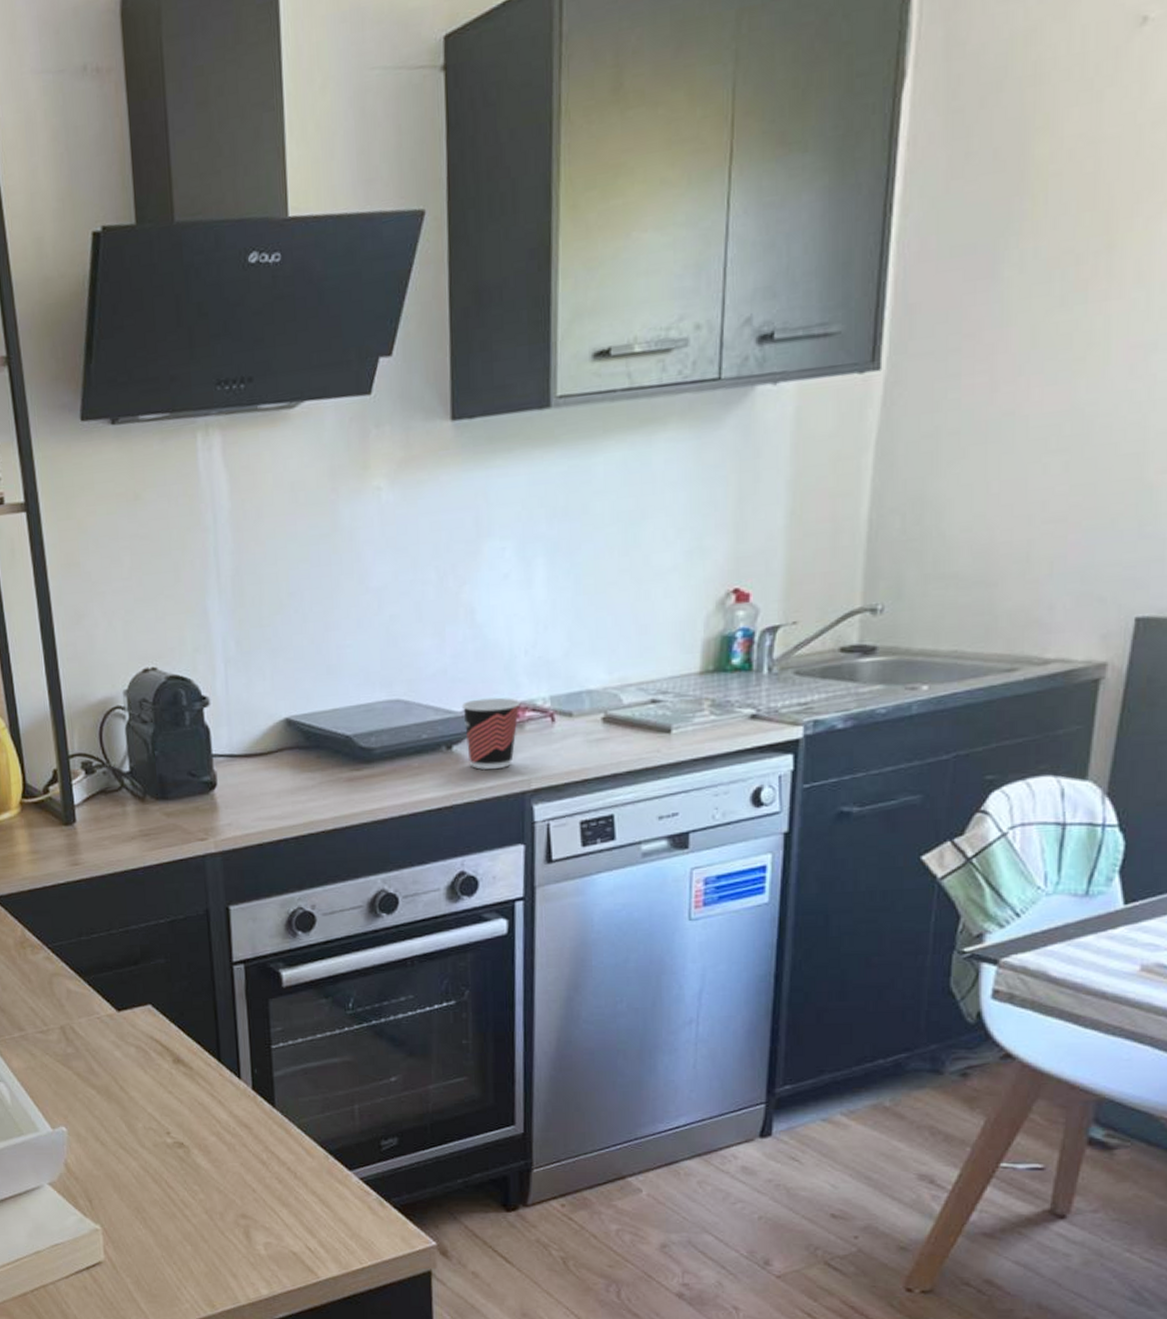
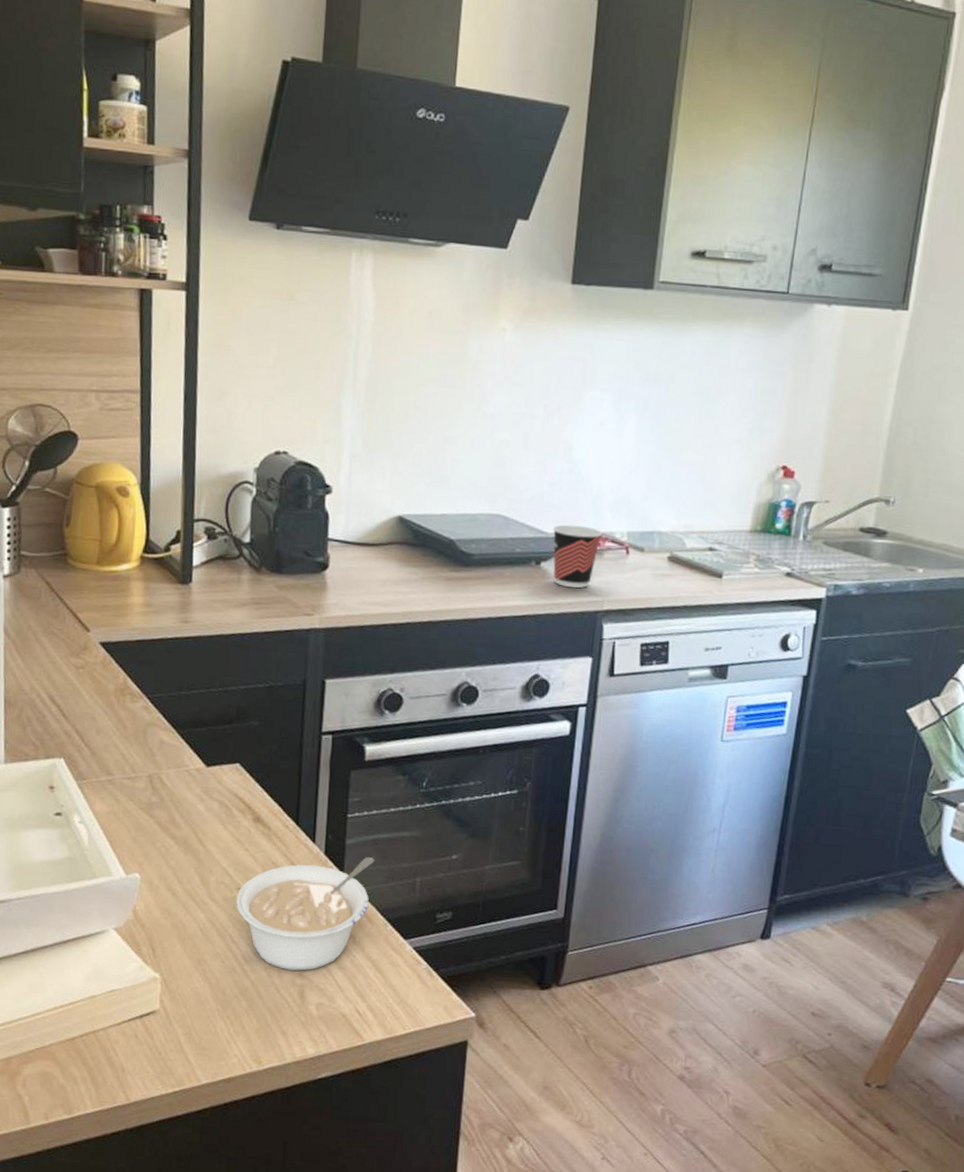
legume: none [166,1087,307,1211] -> present [236,856,375,971]

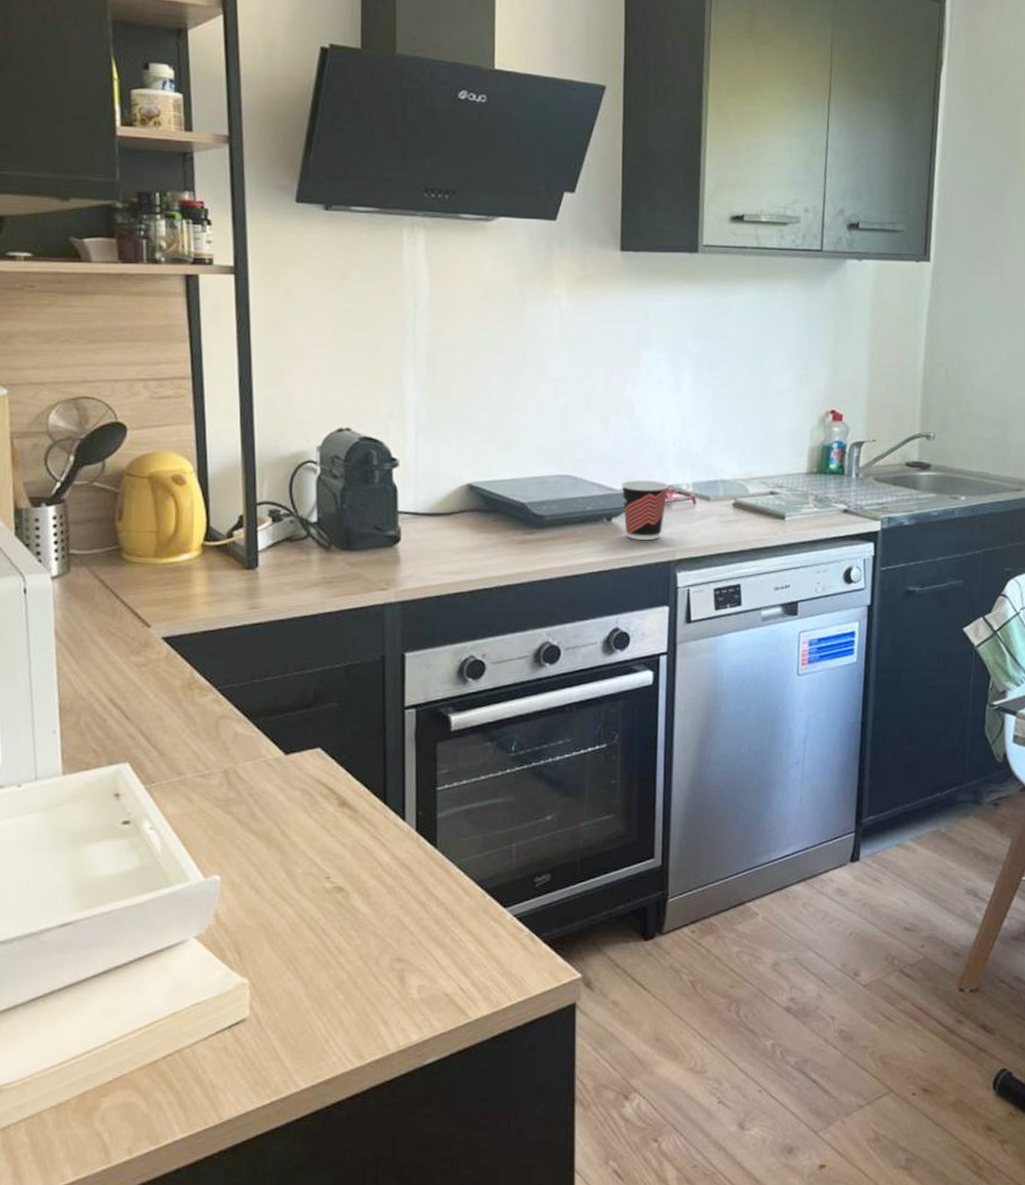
legume: present [236,856,375,971] -> none [326,828,468,956]

